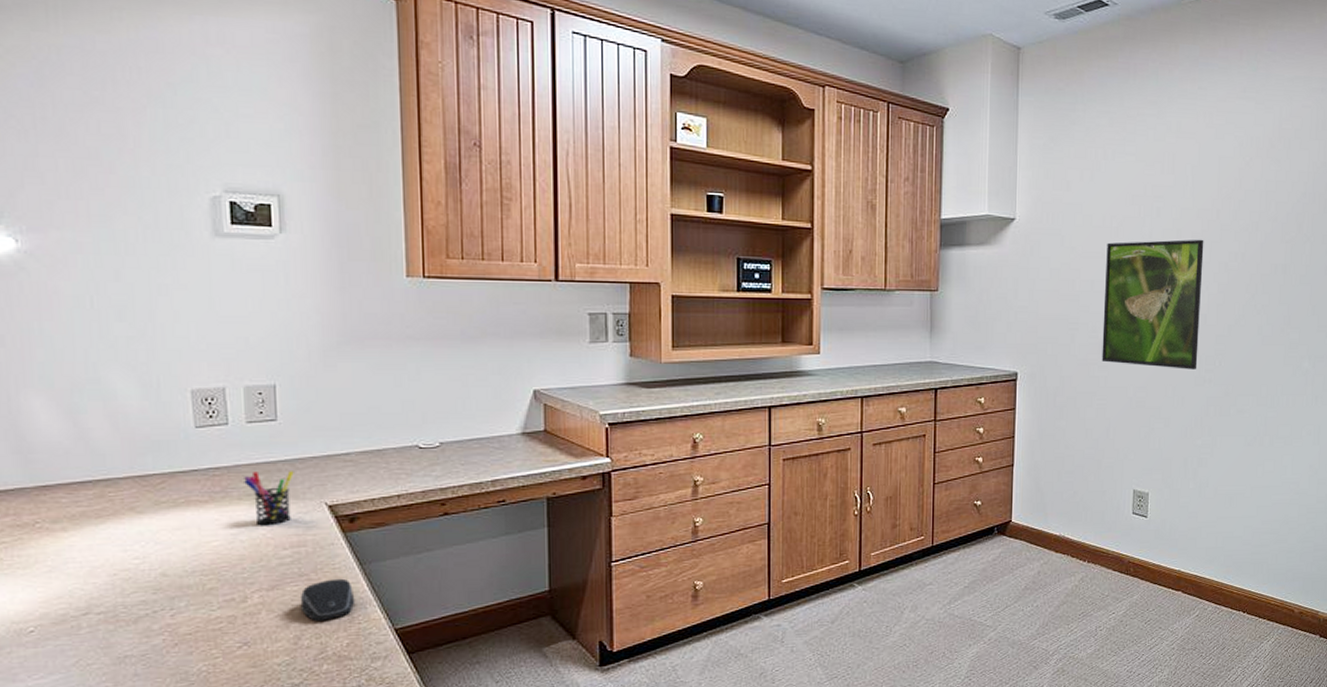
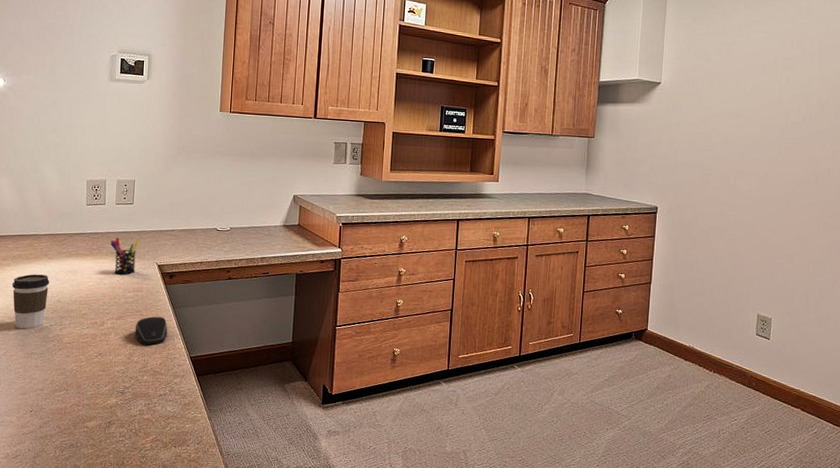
coffee cup: none [74,538,144,623] -> present [11,274,50,329]
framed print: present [1101,239,1204,369] -> none [732,104,830,215]

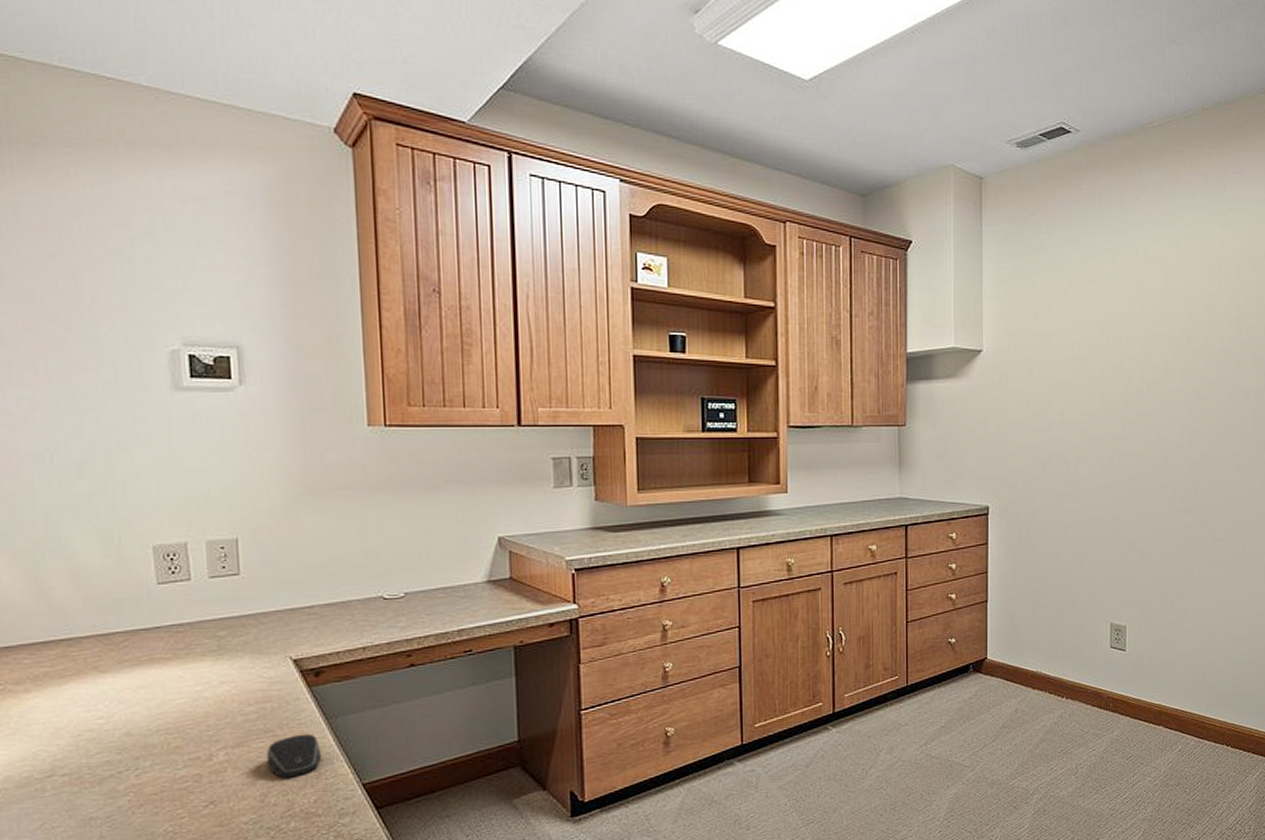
coffee cup: present [11,274,50,329] -> none [37,697,108,786]
pen holder: present [110,237,140,275] -> none [207,625,258,682]

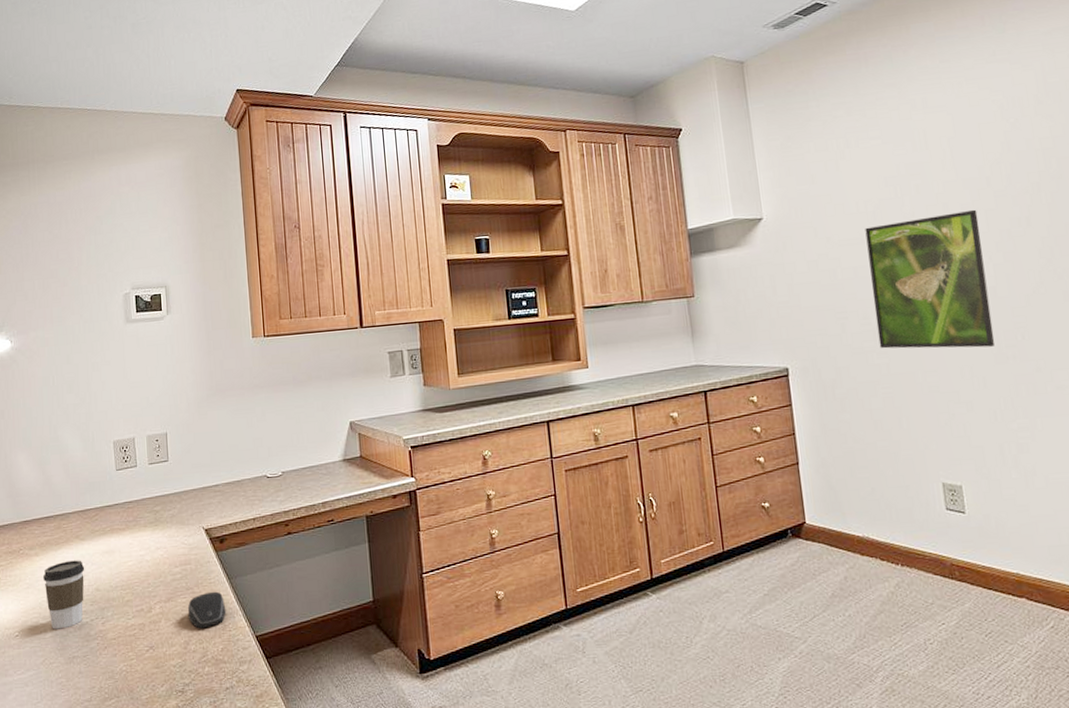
coffee cup: none [37,697,108,786] -> present [42,560,85,630]
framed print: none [1074,366,1175,499] -> present [865,209,995,349]

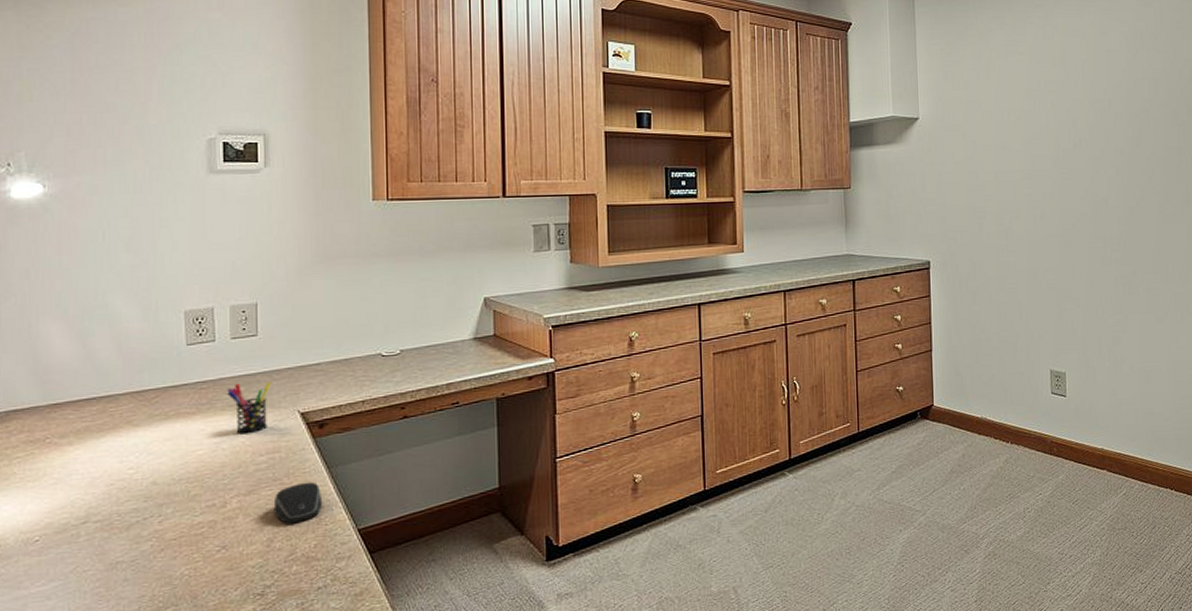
coffee cup: present [42,560,85,630] -> none [77,449,138,532]
pen holder: none [148,501,181,548] -> present [227,382,271,435]
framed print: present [865,209,995,349] -> none [1006,127,1103,251]

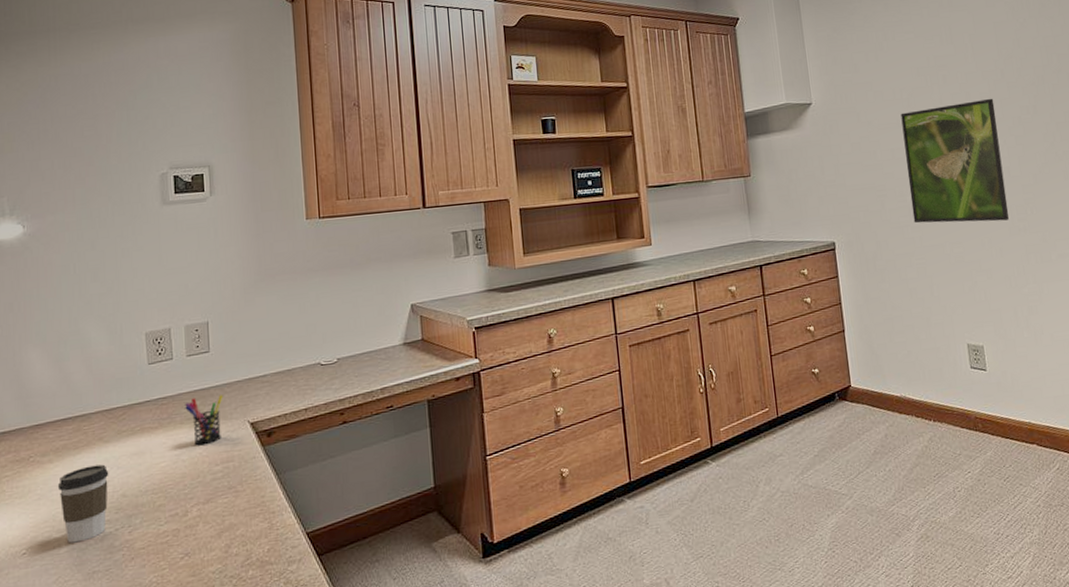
coffee cup: none [77,449,138,532] -> present [57,464,109,544]
computer mouse: present [273,481,323,524] -> none [229,488,274,530]
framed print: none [1006,127,1103,251] -> present [900,98,1010,224]

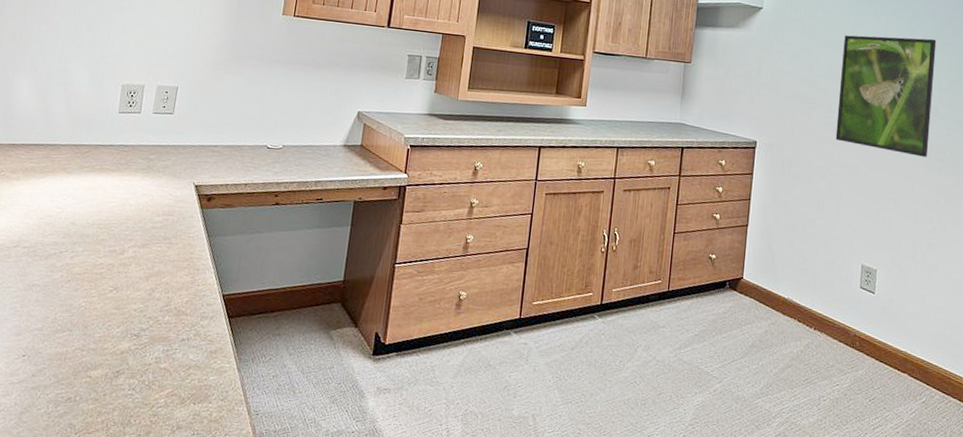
coffee cup: present [57,464,109,544] -> none [17,190,65,256]
pen holder: present [185,395,223,446] -> none [142,151,177,196]

